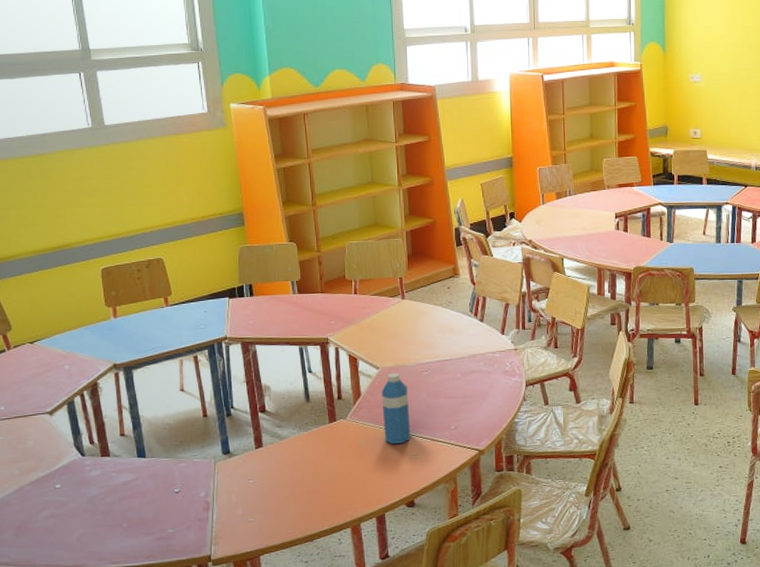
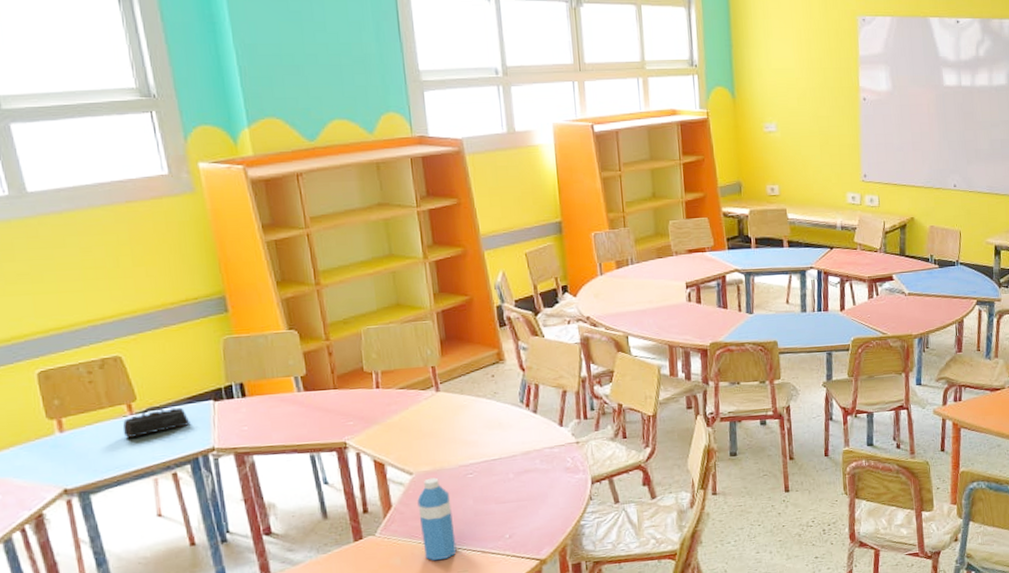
pencil case: none [160,300,210,325] -> present [122,406,190,438]

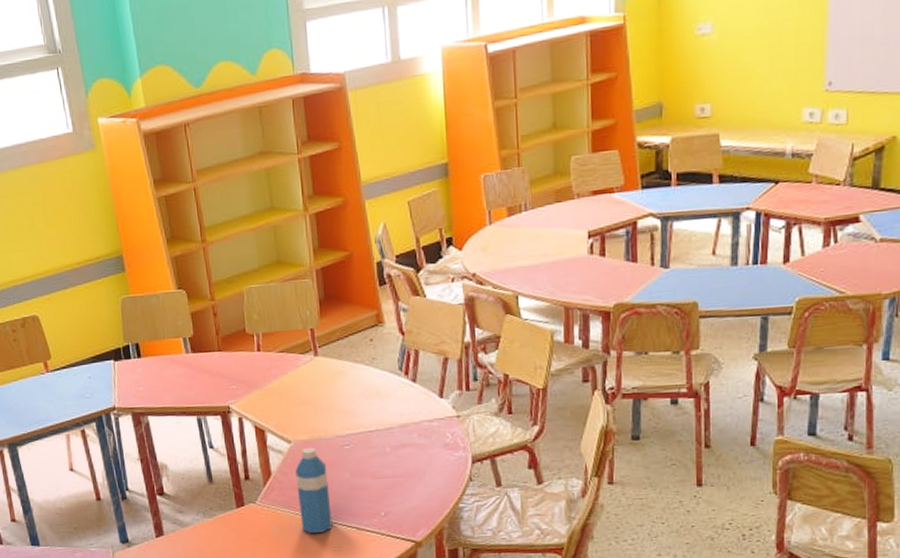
pencil case: present [122,406,190,438] -> none [40,365,95,394]

